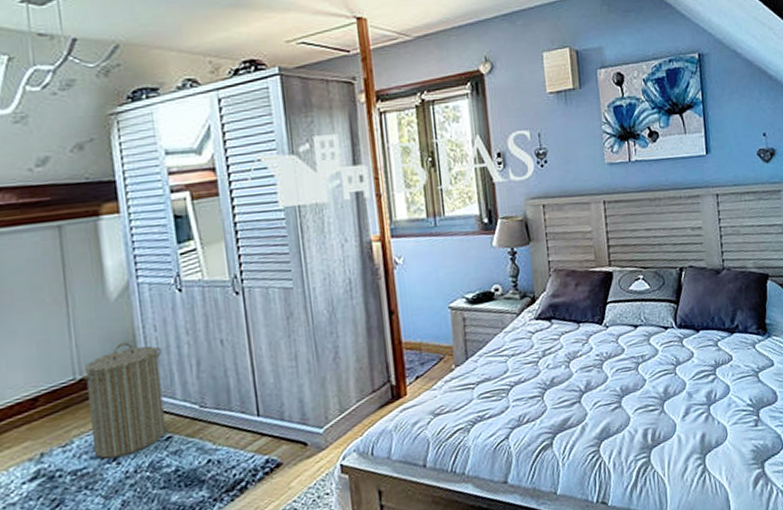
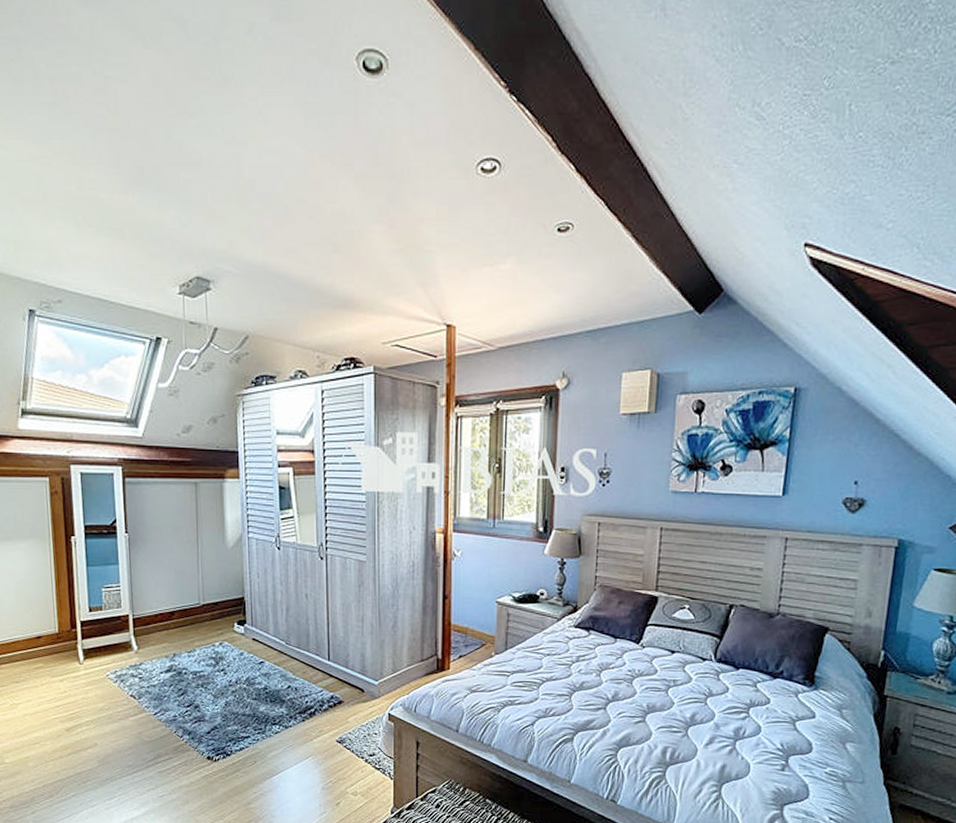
laundry hamper: present [81,342,166,459] -> none [204,582,261,669]

